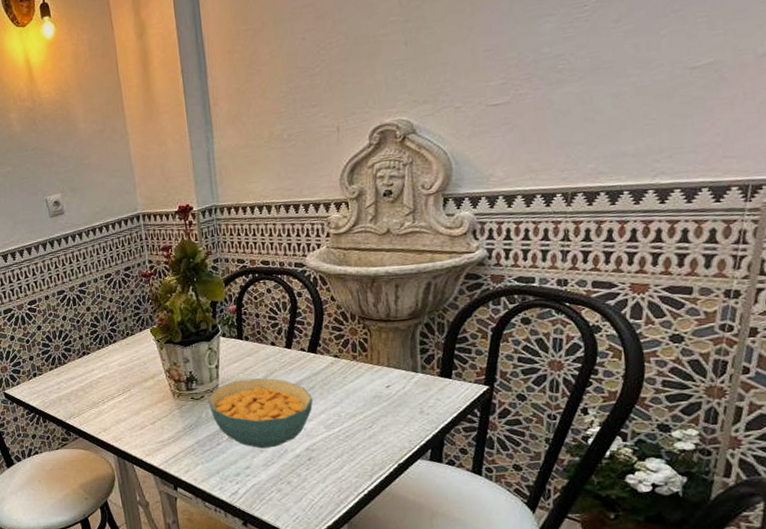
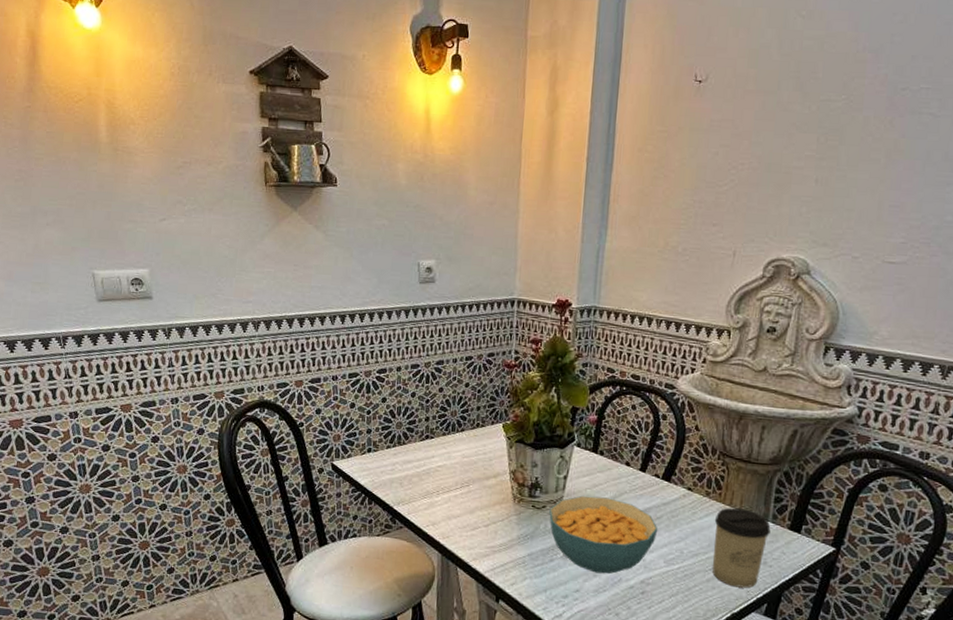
cup: none [365,365,422,439] -> present [712,507,771,588]

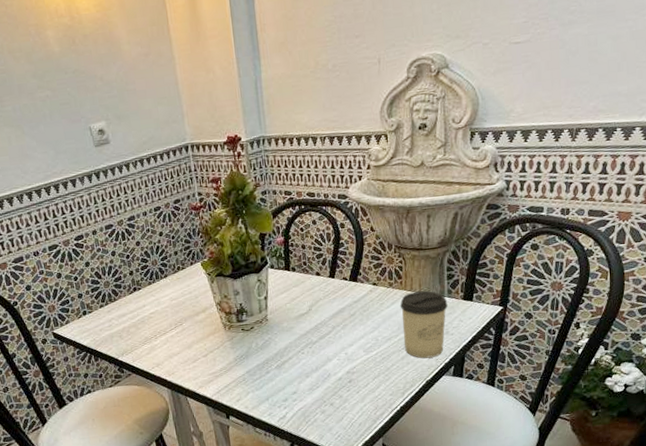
cereal bowl: present [549,495,659,574] -> none [257,307,354,374]

